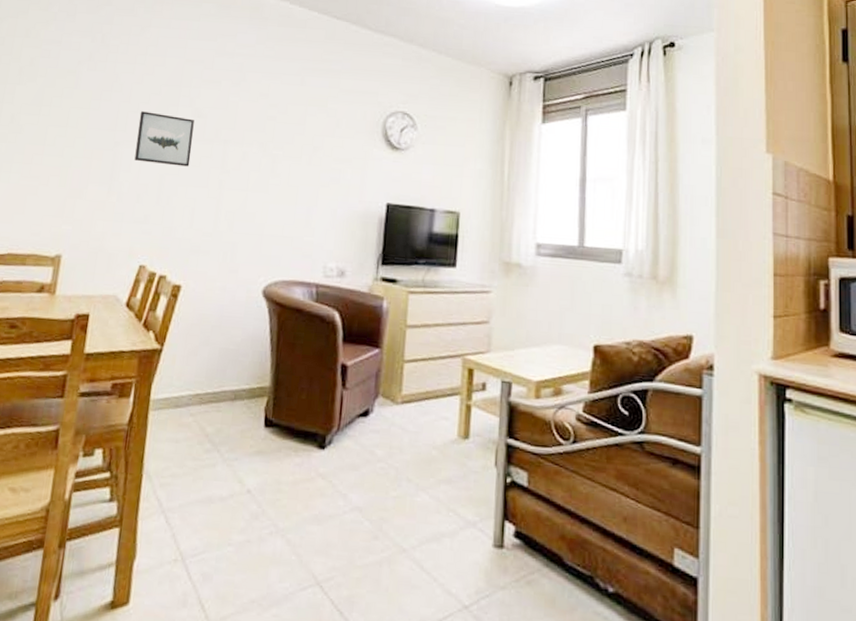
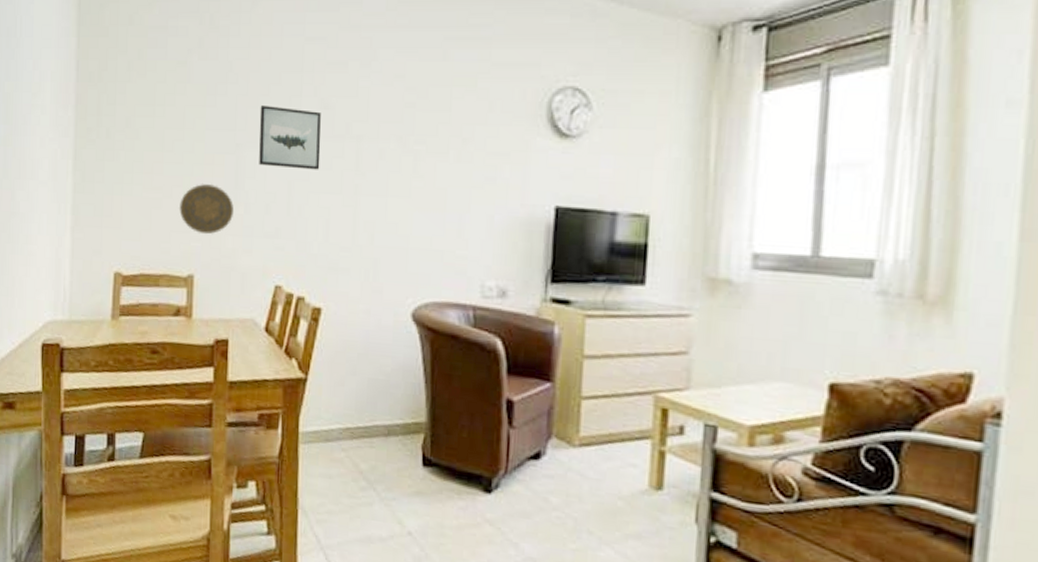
decorative plate: none [54,174,107,219] -> present [179,184,234,235]

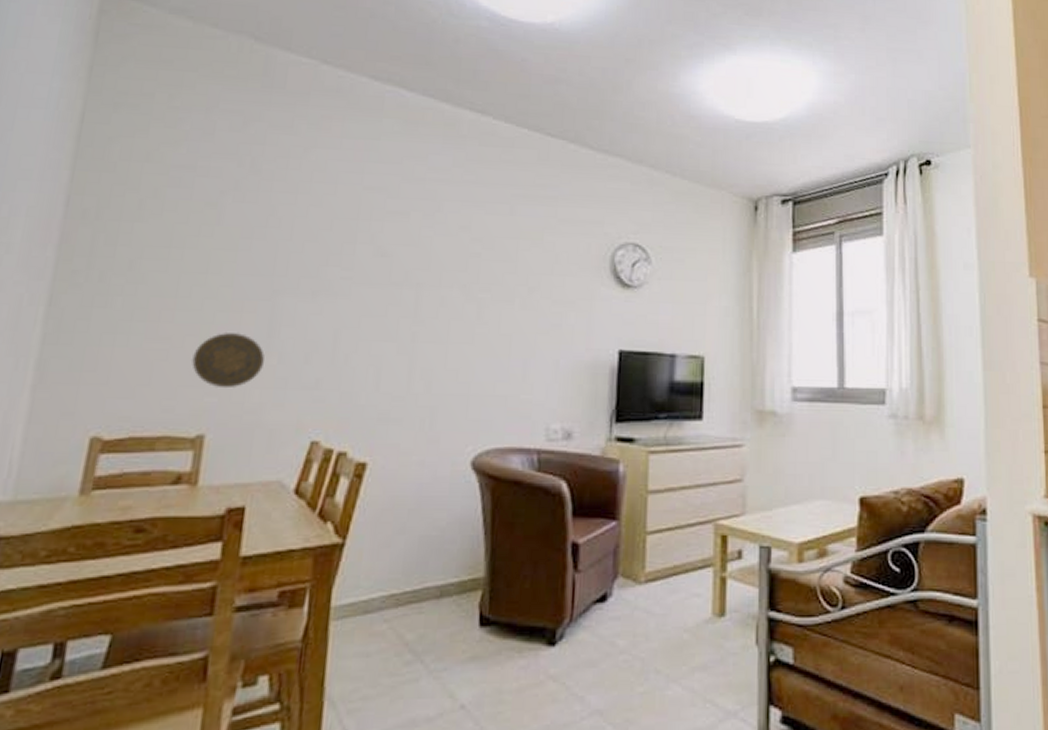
wall art: present [259,105,321,170] -> none [300,251,377,317]

